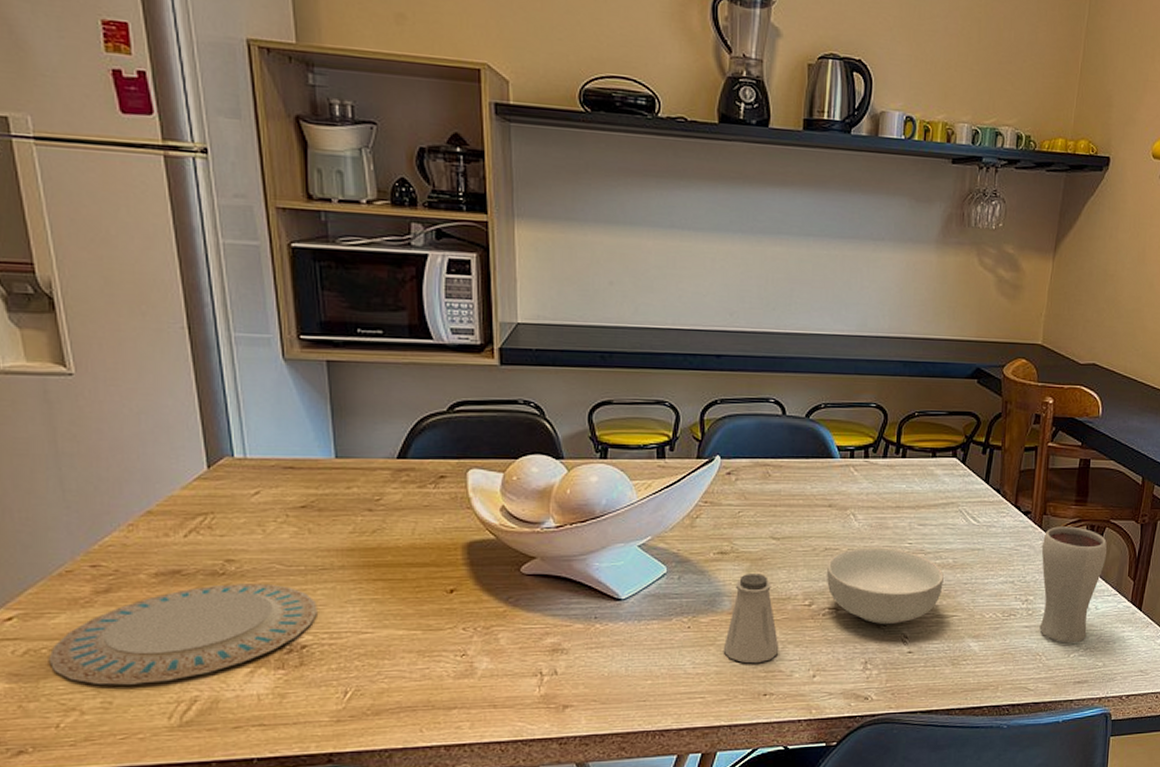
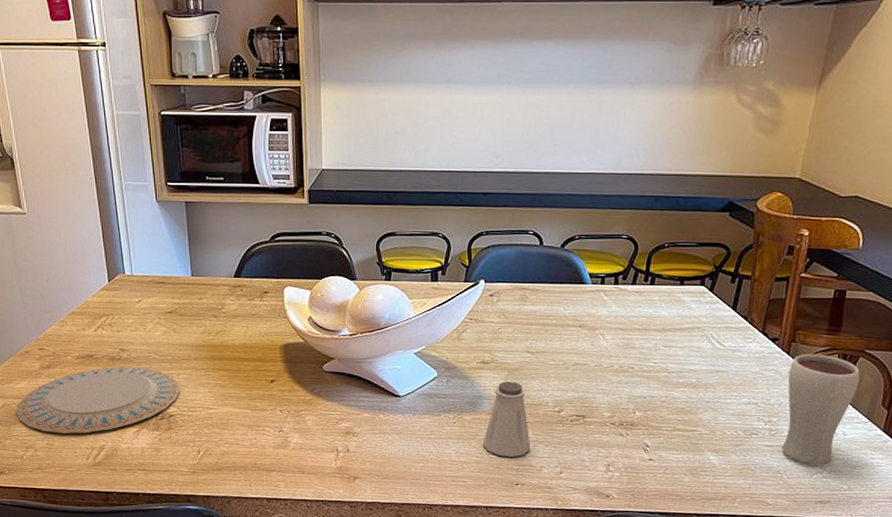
cereal bowl: present [827,547,944,625] -> none [575,364,687,434]

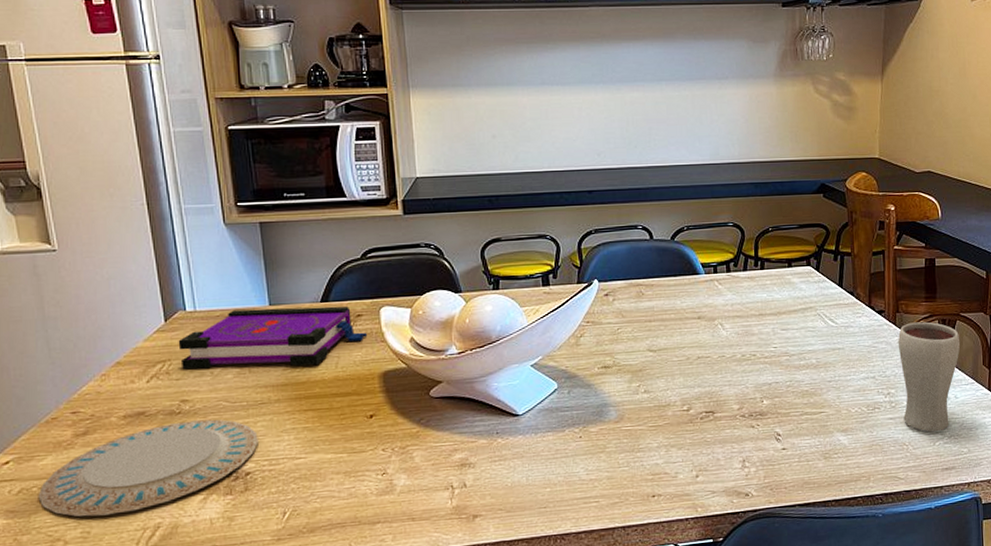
board game: none [119,277,272,332] -> present [178,306,368,370]
saltshaker: present [482,381,531,458] -> none [612,384,664,468]

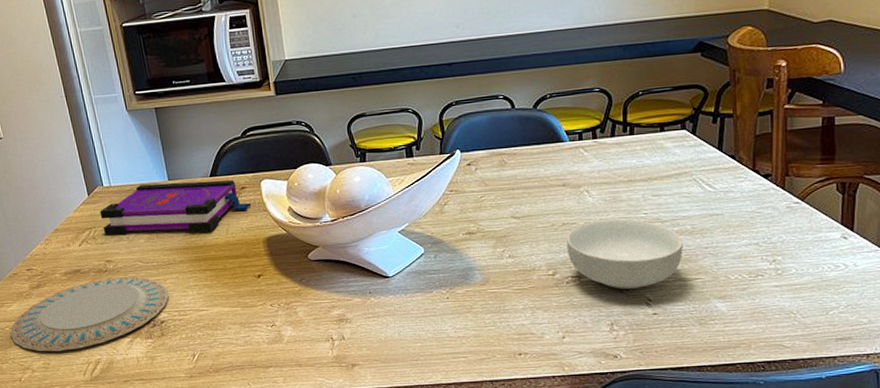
cereal bowl: none [701,352,809,425] -> present [567,218,683,290]
drinking glass: present [898,321,961,432] -> none [787,185,863,301]

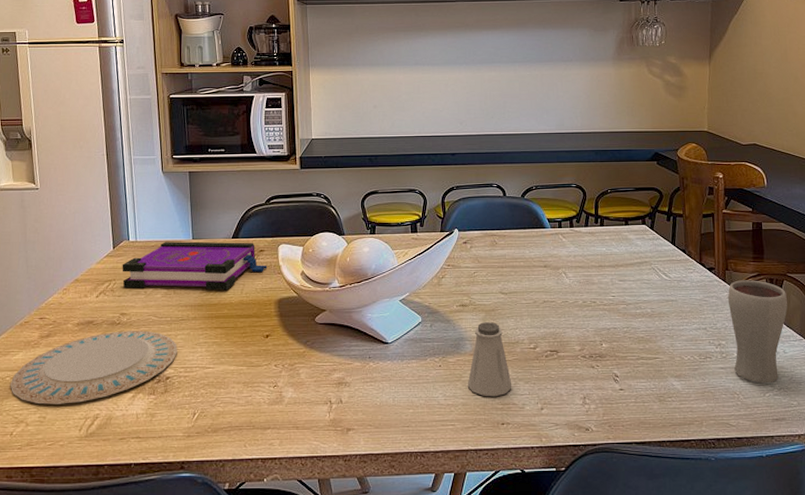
saltshaker: none [479,249,529,328] -> present [467,322,512,397]
cereal bowl: present [567,218,683,290] -> none [547,299,645,366]
drinking glass: none [787,185,863,301] -> present [728,280,788,384]

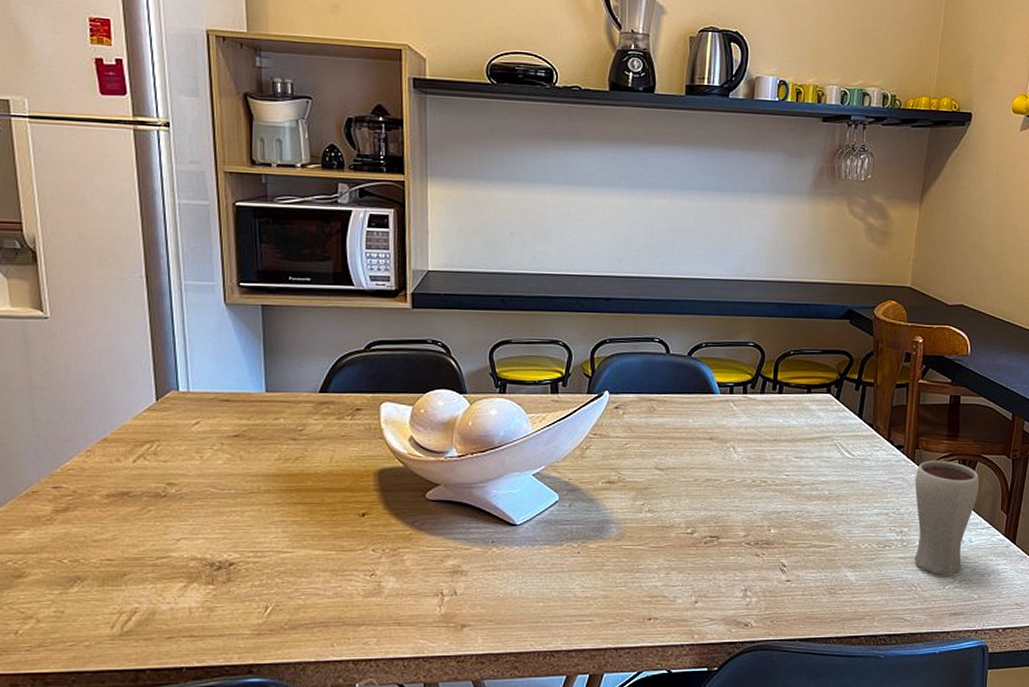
plate: present [10,330,178,405] -> none [12,505,245,596]
board game: present [122,241,268,291] -> none [168,394,366,458]
saltshaker: present [467,322,512,397] -> none [610,502,663,589]

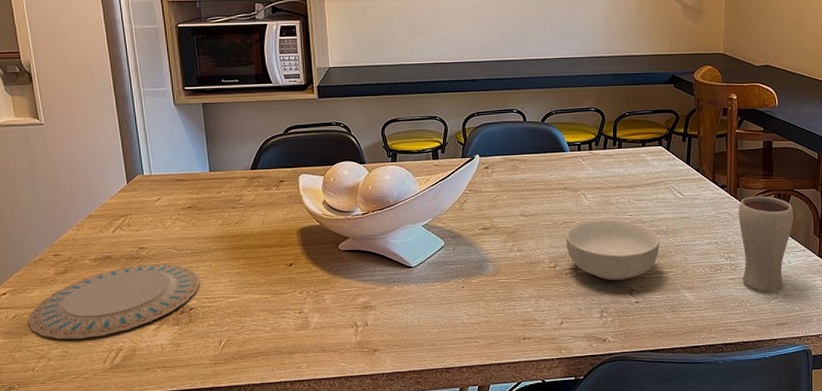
plate: none [12,505,245,596] -> present [28,263,200,340]
cereal bowl: none [708,478,820,554] -> present [566,219,660,281]

